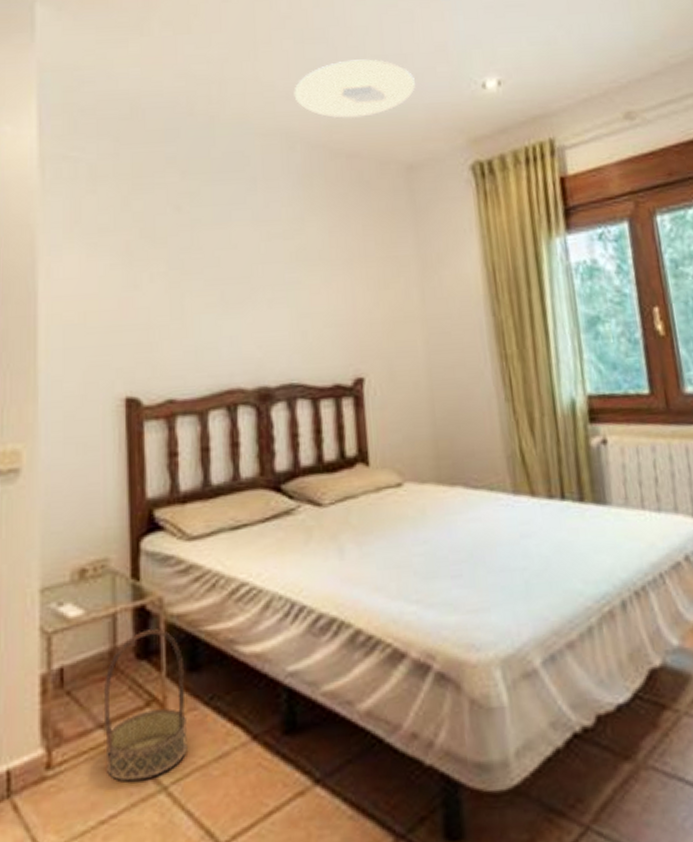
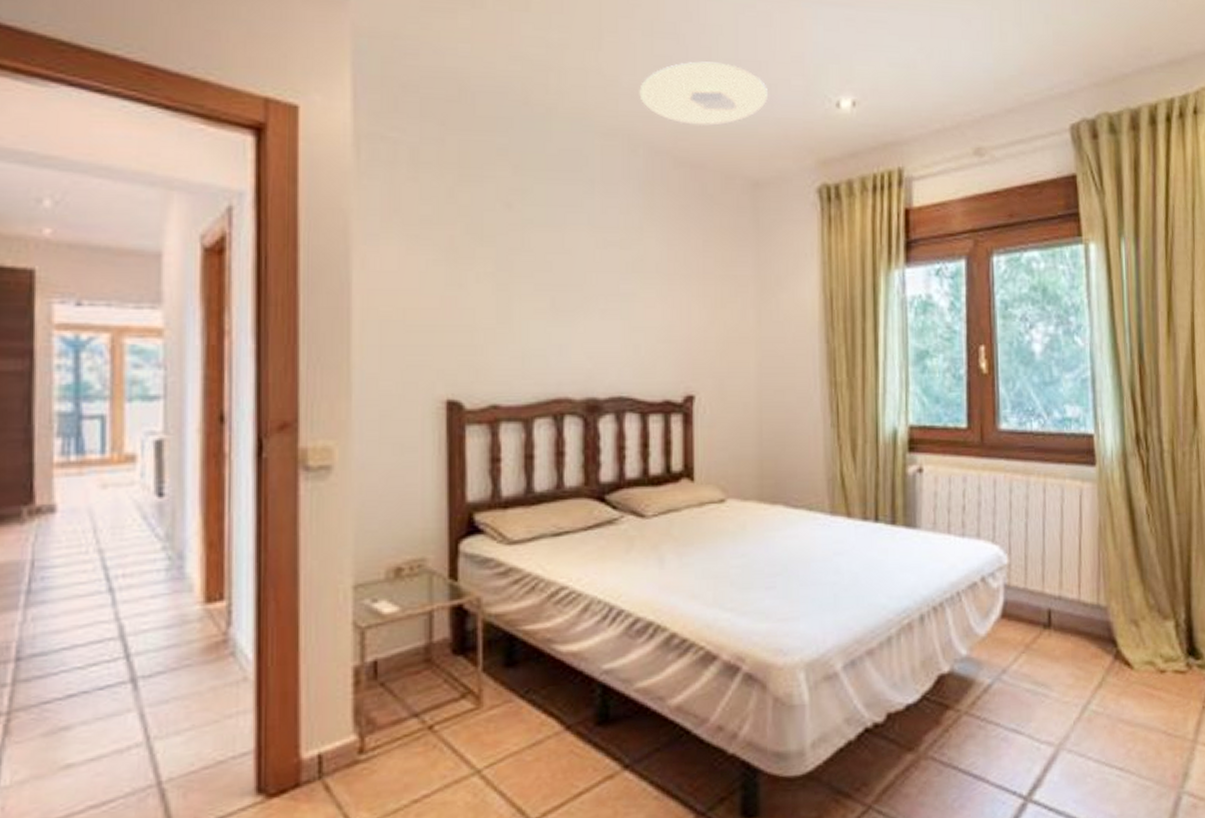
basket: present [103,628,188,783] -> none [418,626,503,766]

